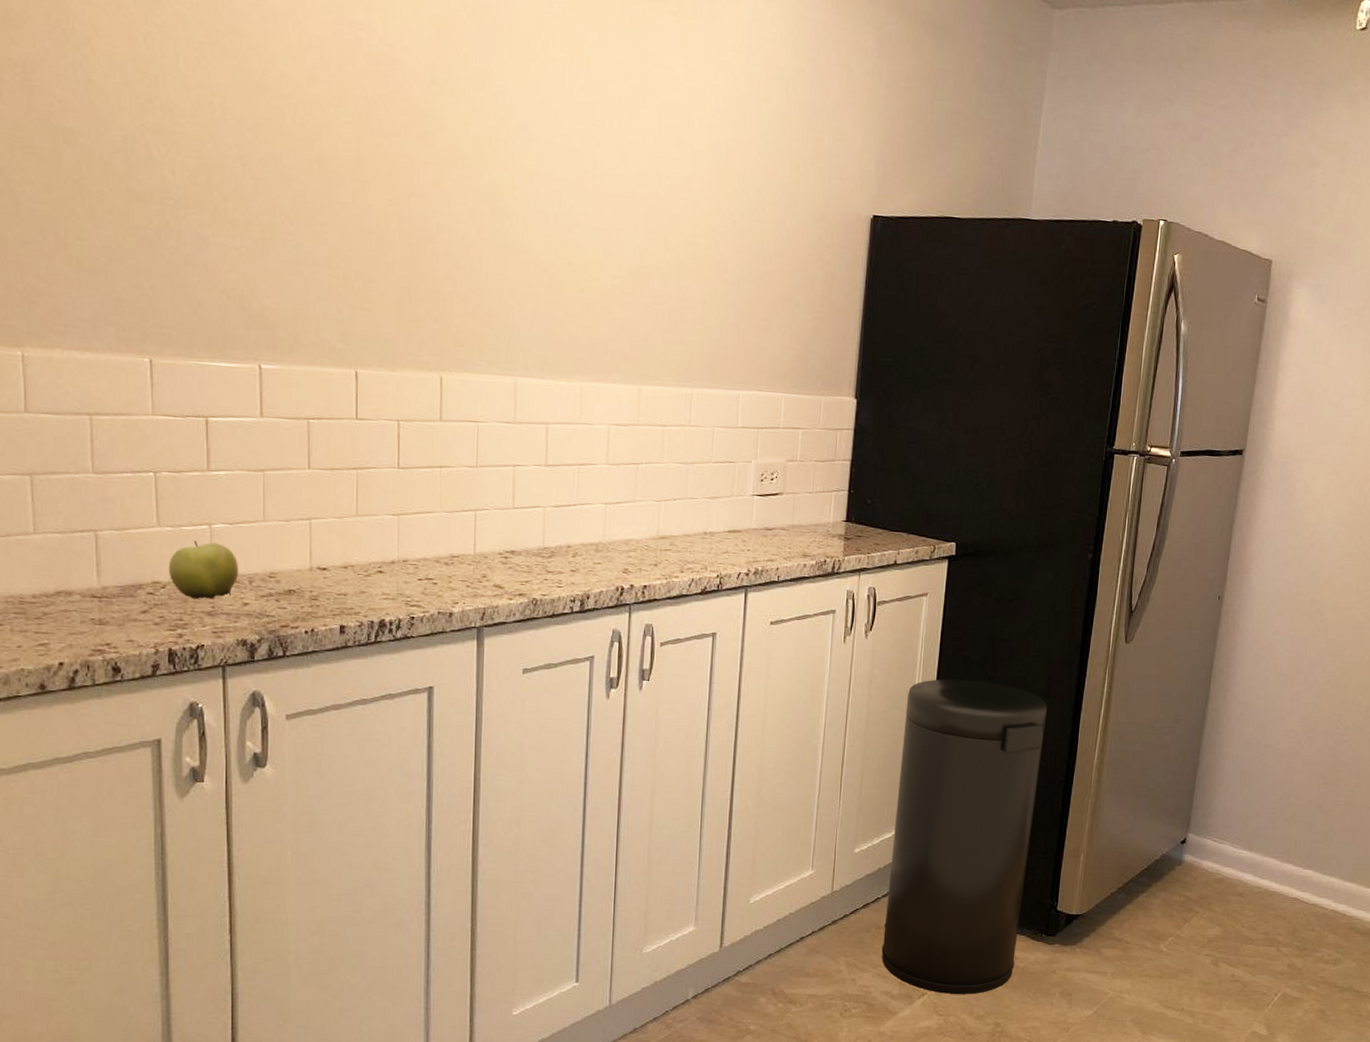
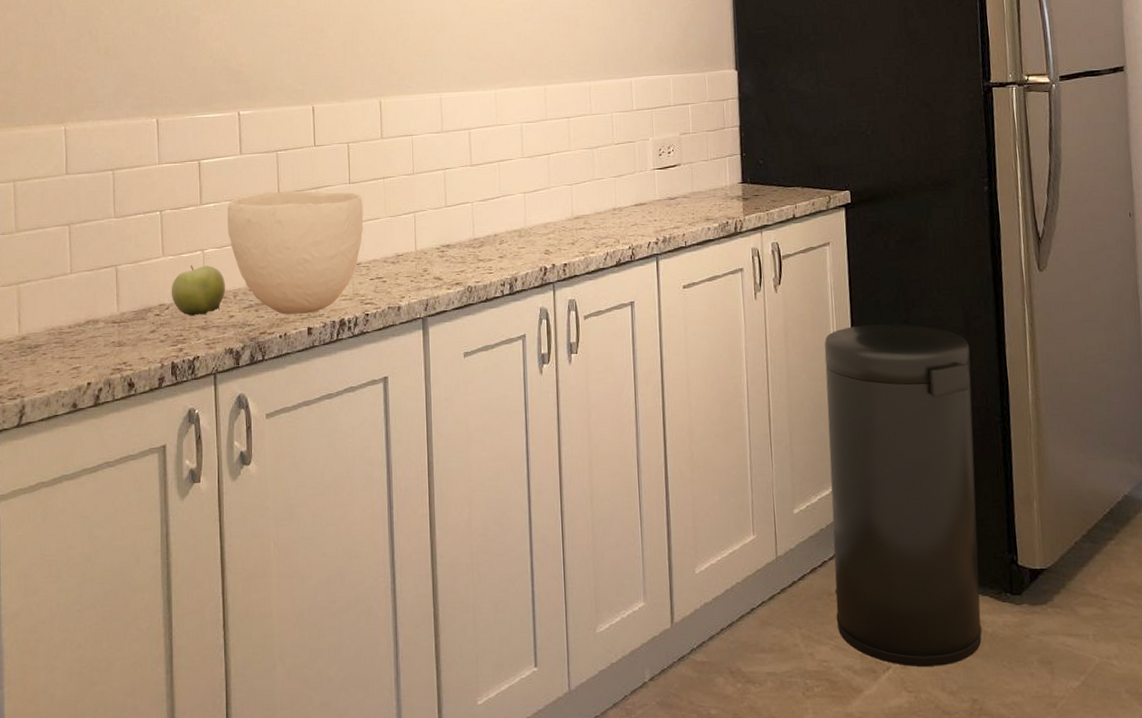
bowl: none [243,465,414,610] -> present [227,191,364,314]

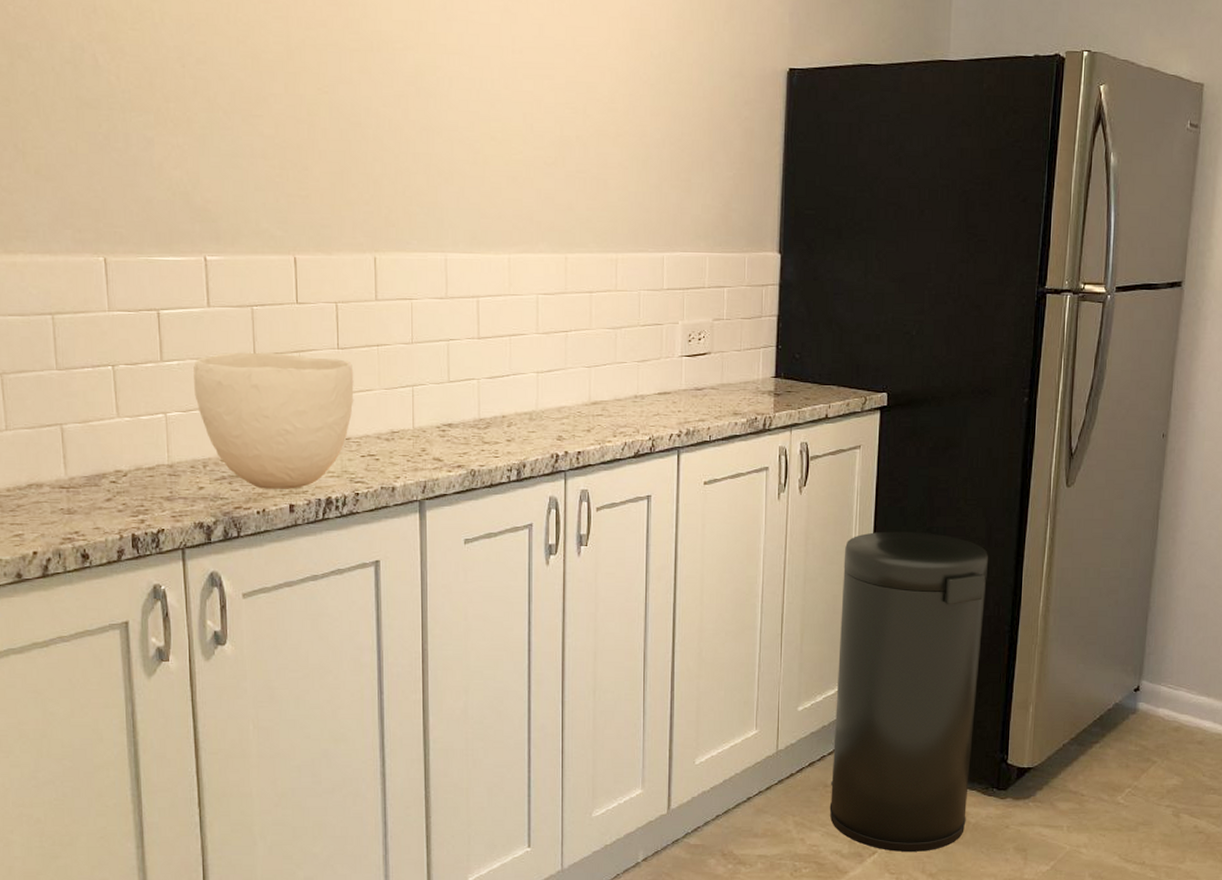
fruit: present [171,265,226,316] -> none [128,429,194,485]

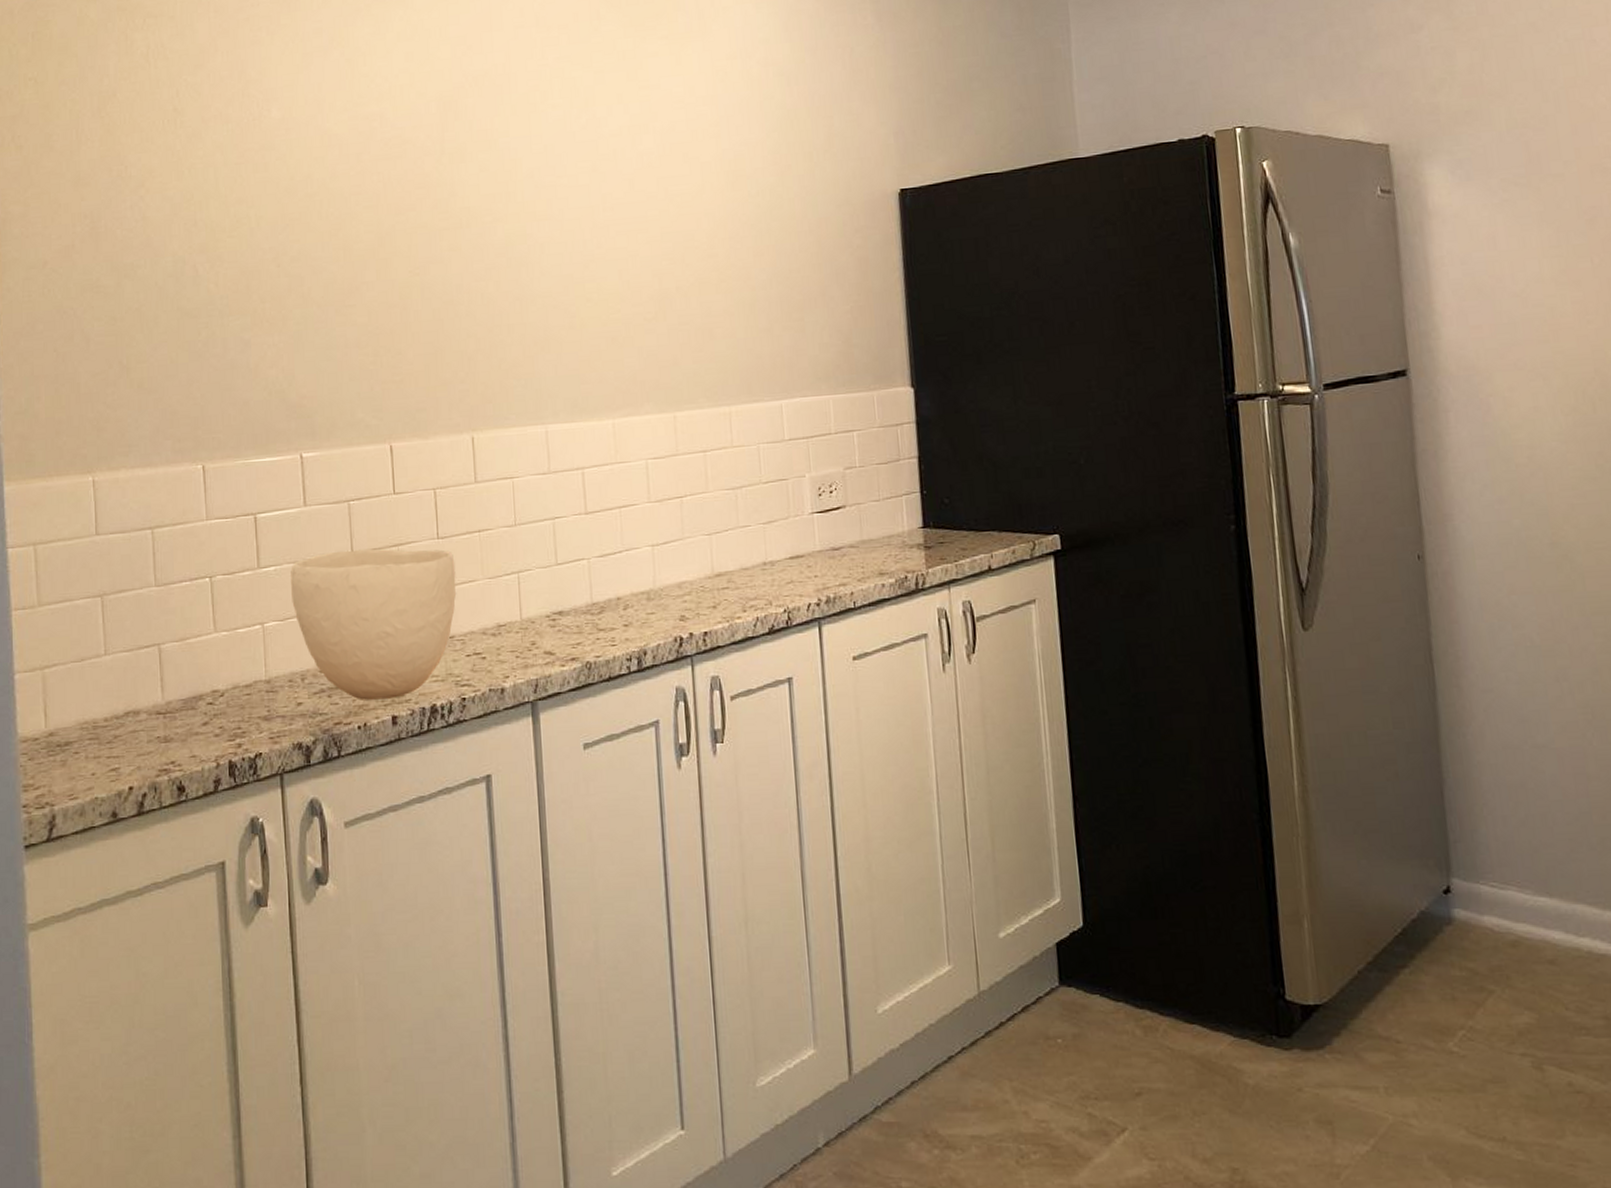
pedal bin: present [829,531,989,852] -> none [1032,699,1242,1128]

